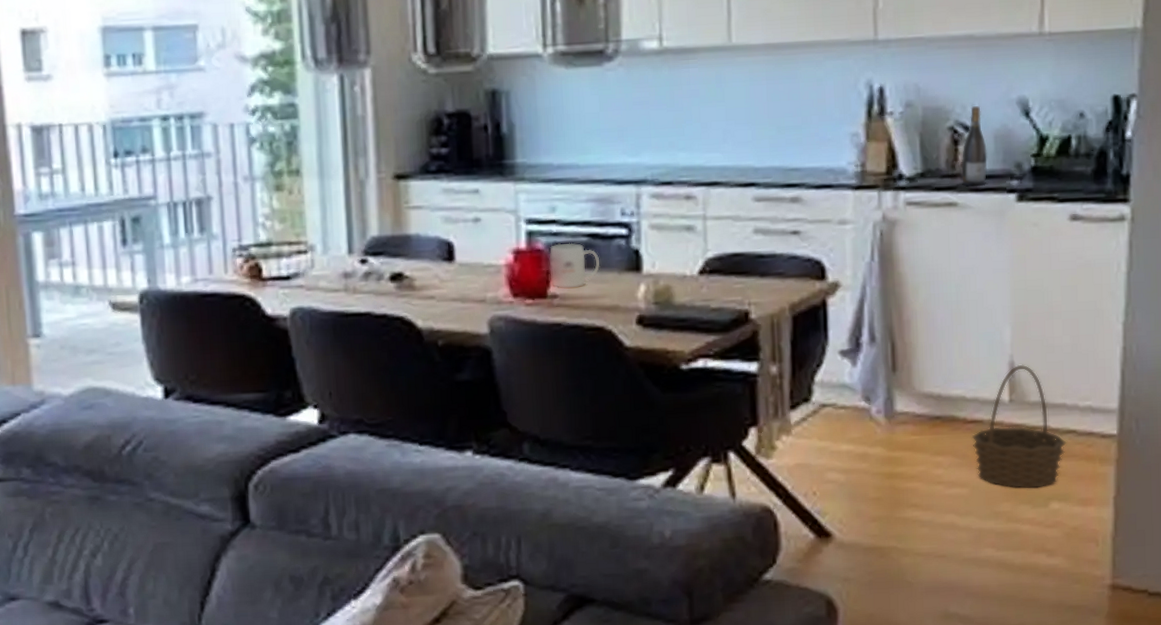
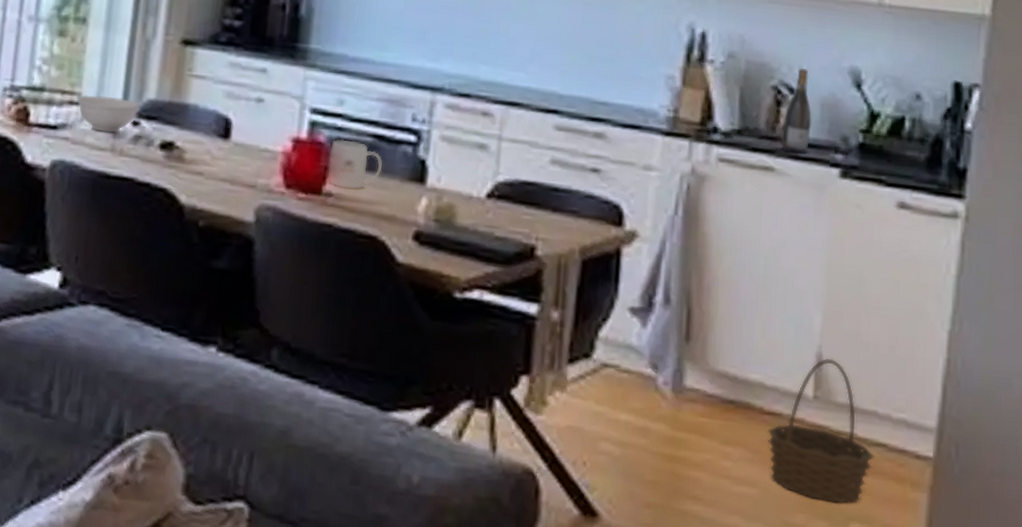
bowl: none [305,239,365,275] -> present [77,95,140,133]

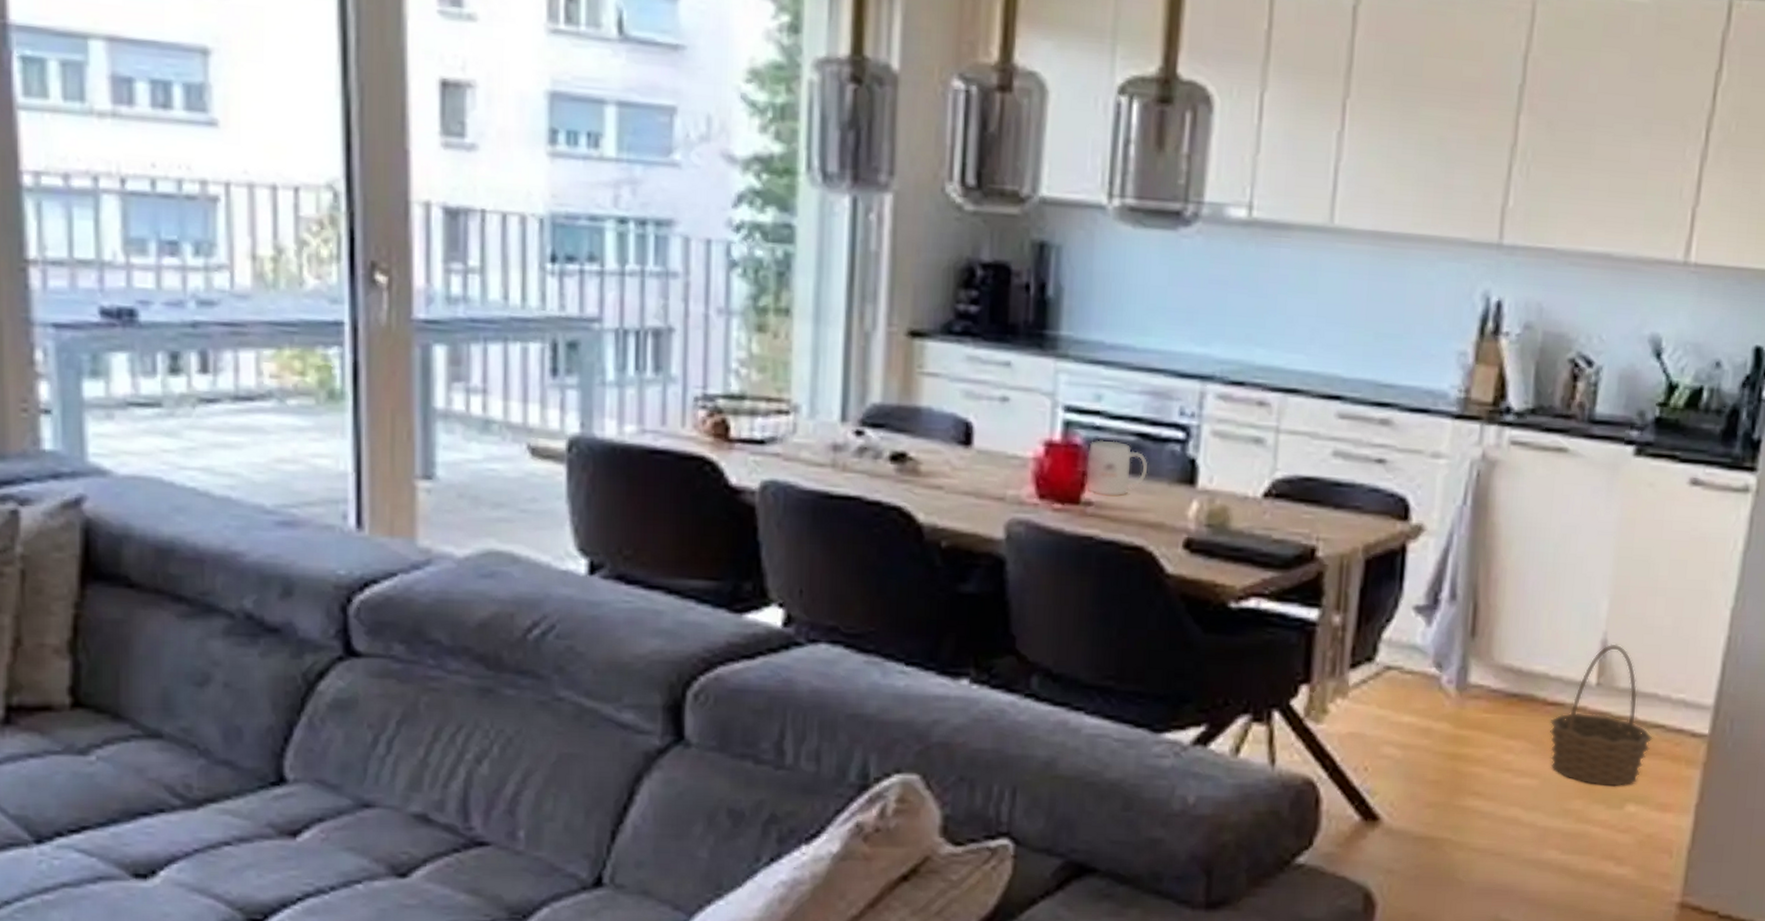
bowl: present [77,95,140,133] -> none [786,401,863,446]
wine bottle: present [781,68,812,155] -> none [1576,338,1609,434]

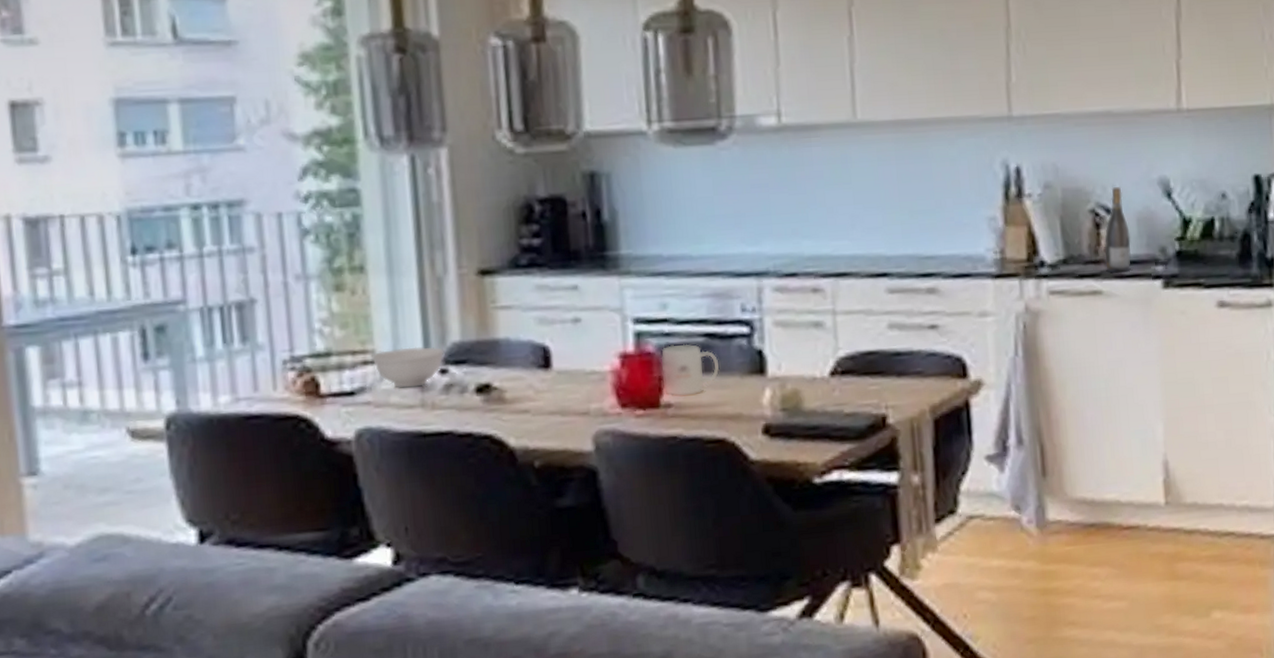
bowl: none [786,401,863,446] -> present [371,347,444,389]
basket: present [1549,643,1653,786] -> none [1128,463,1226,598]
wine bottle: none [1576,338,1609,434] -> present [1104,187,1131,274]

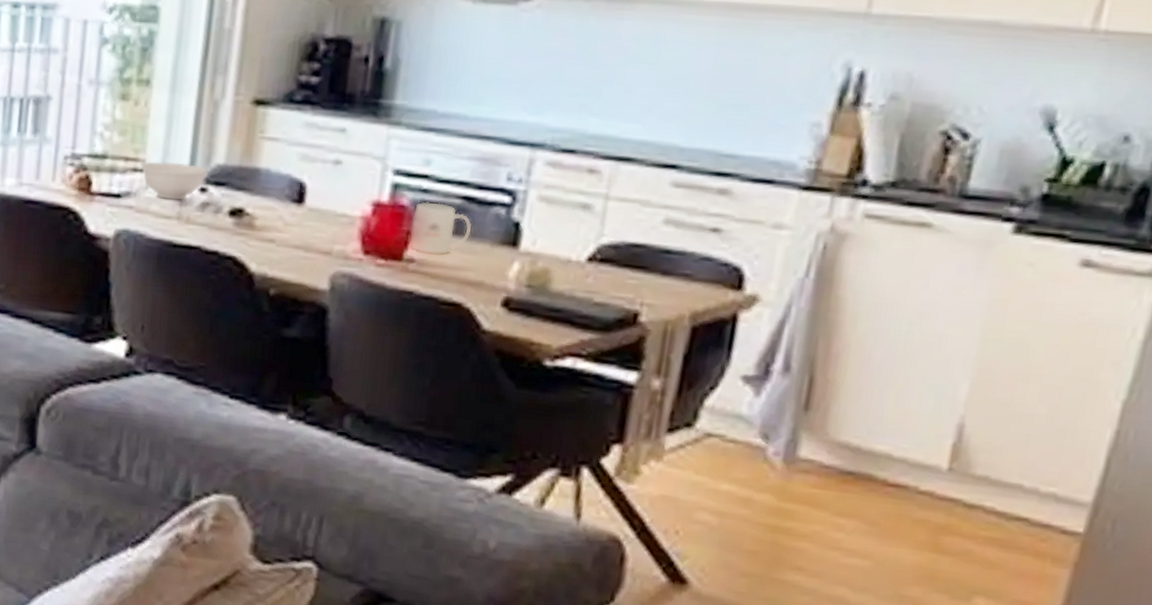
wine bottle: present [1104,187,1131,274] -> none [943,110,989,209]

